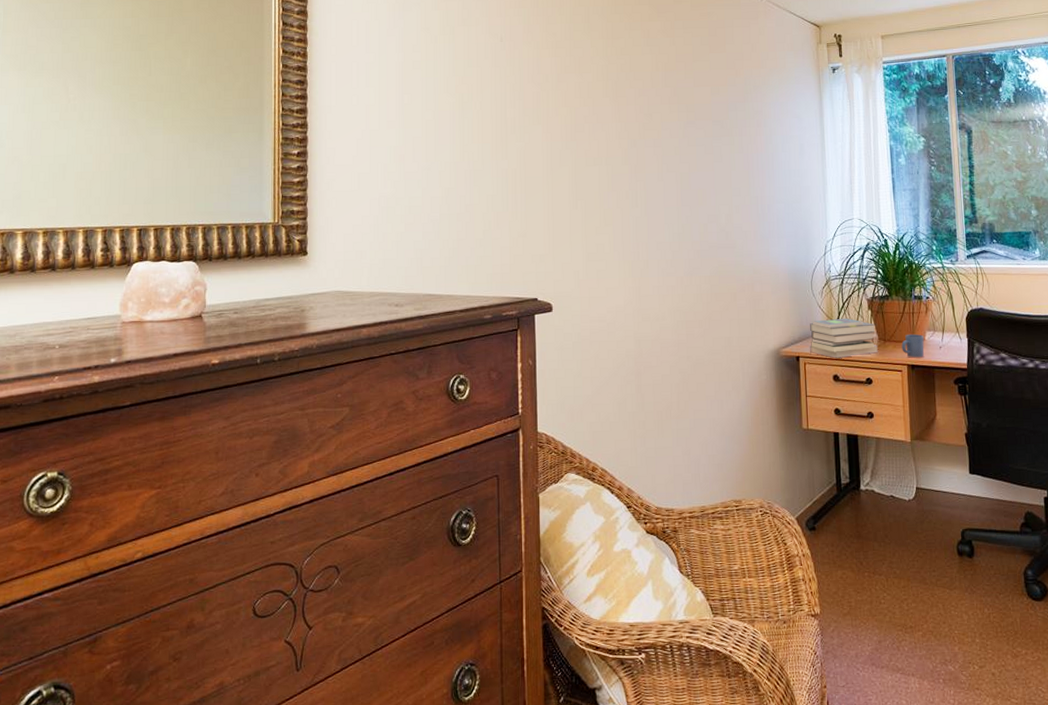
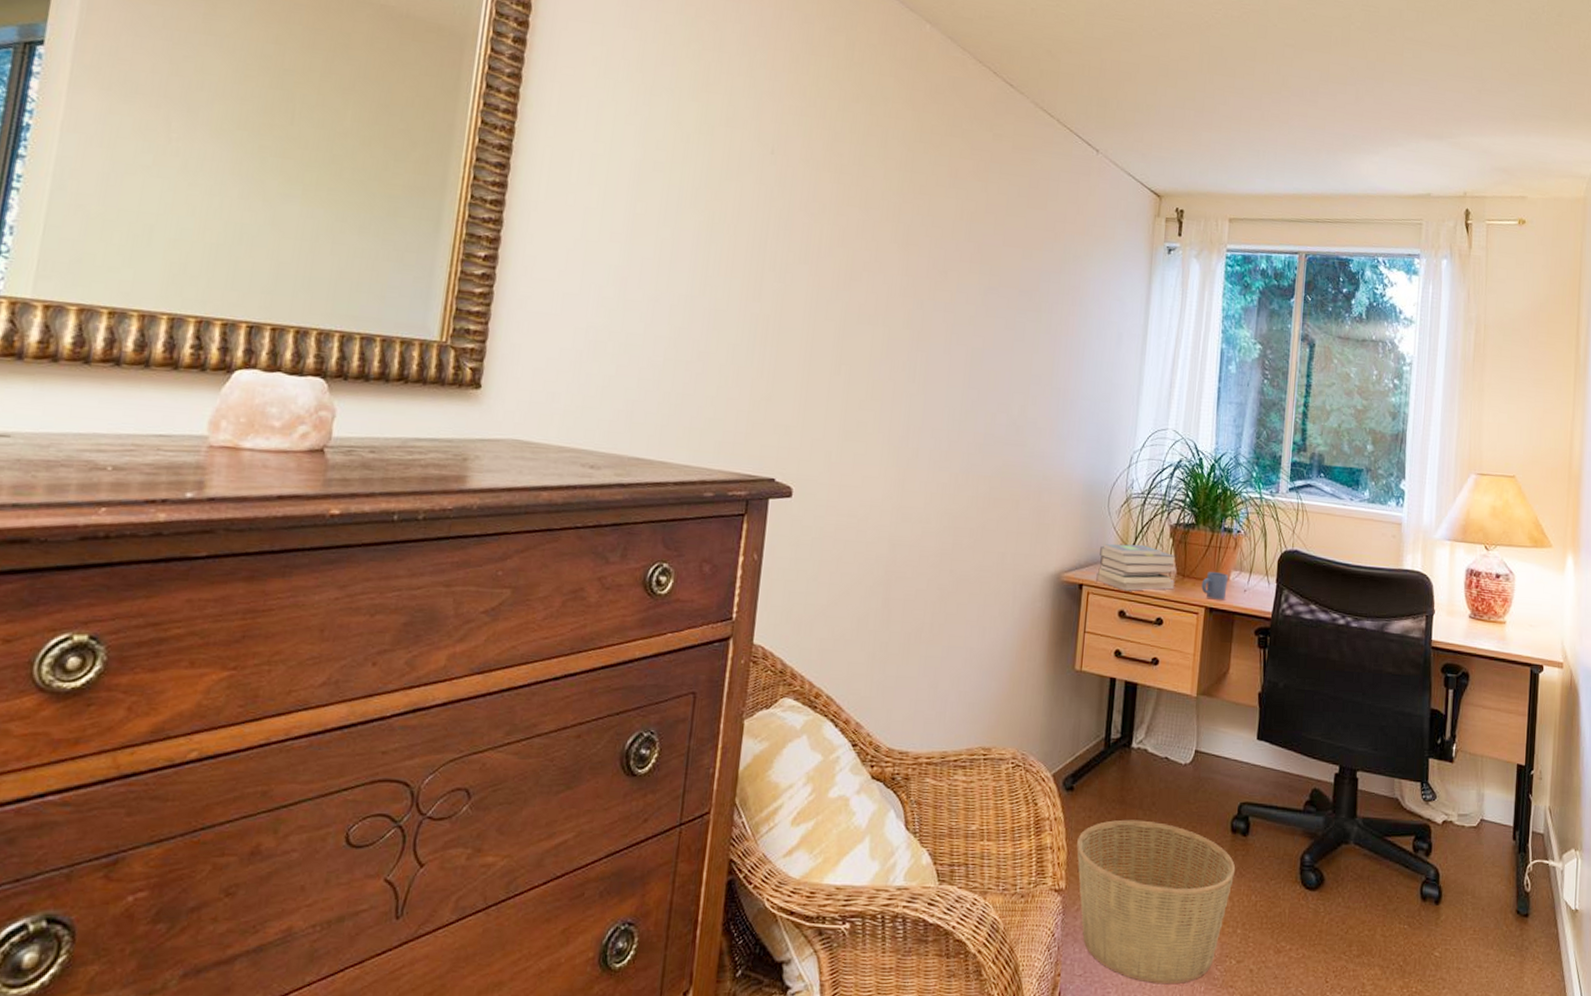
basket: none [825,551,967,690] -> present [1077,819,1236,985]

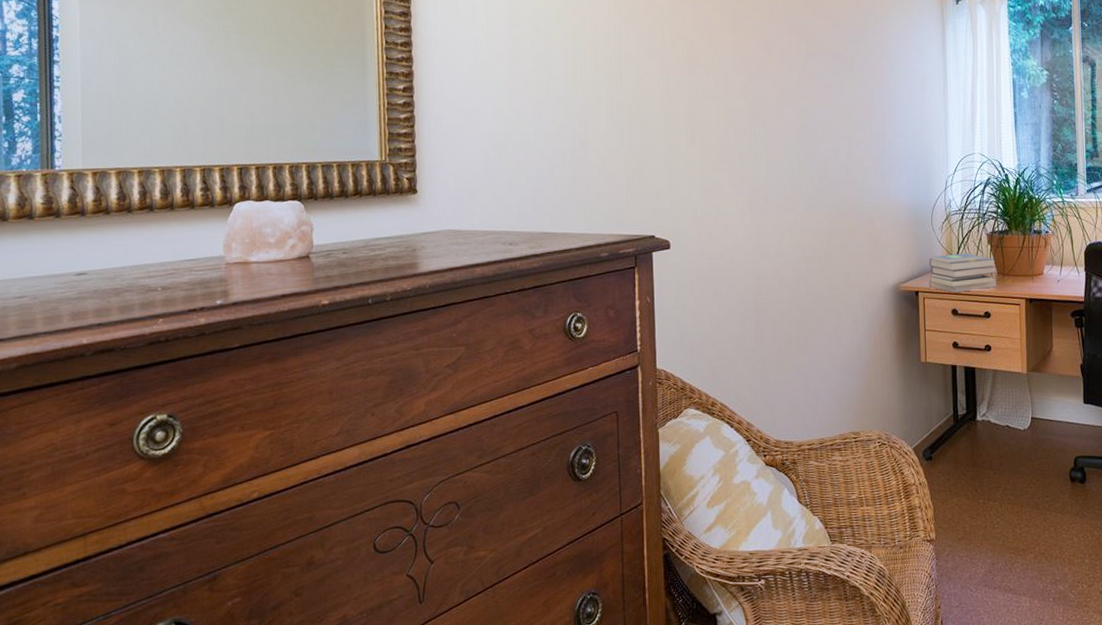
basket: present [1077,819,1236,985] -> none [941,478,1078,609]
mug: present [1201,572,1228,602] -> none [1020,268,1043,293]

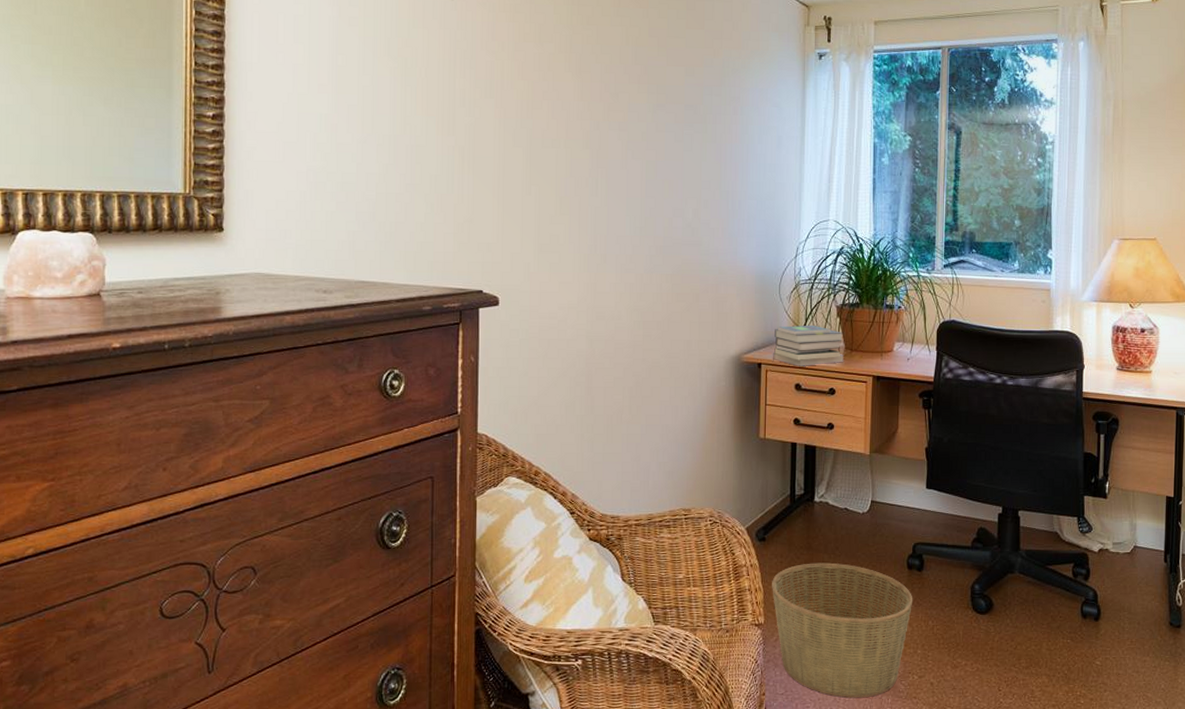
basket: none [941,478,1078,609] -> present [772,562,913,699]

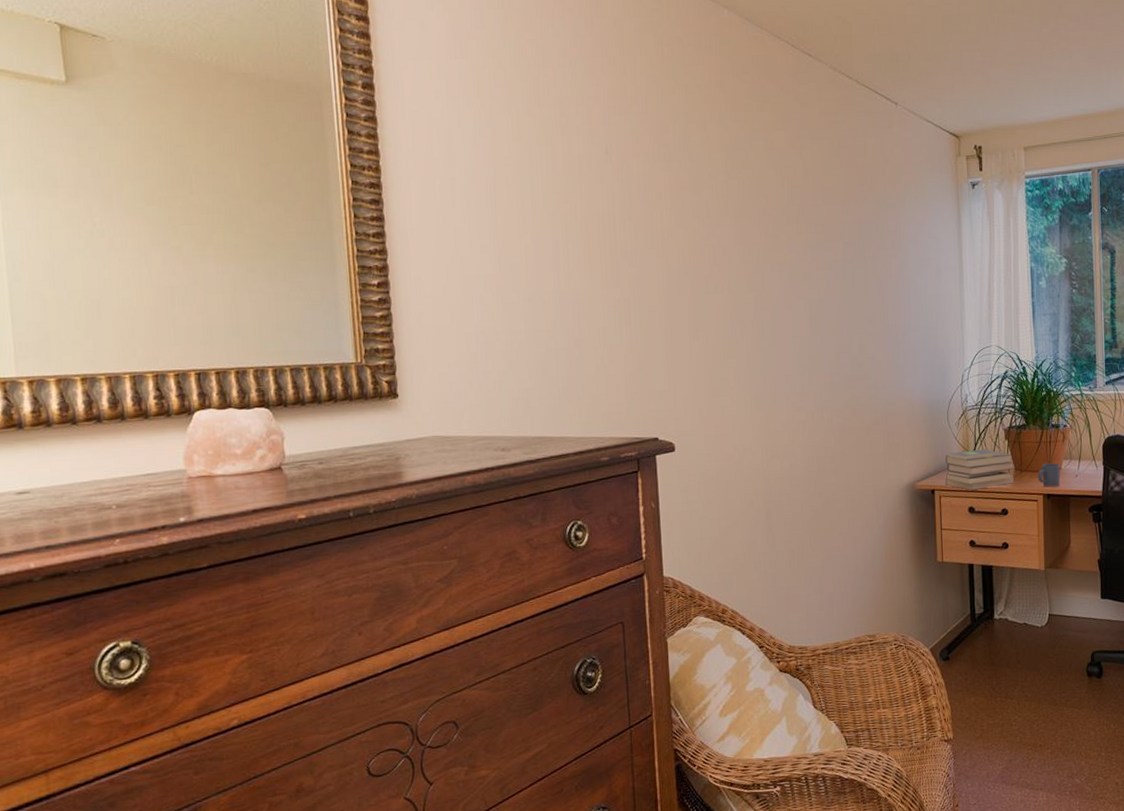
basket: present [772,562,913,699] -> none [958,676,1095,803]
mug: none [868,345,892,370] -> present [1038,463,1061,488]

